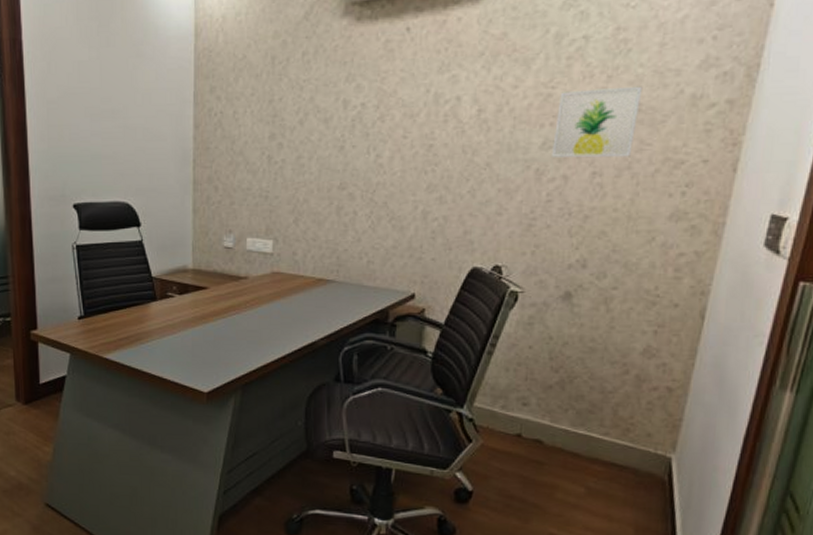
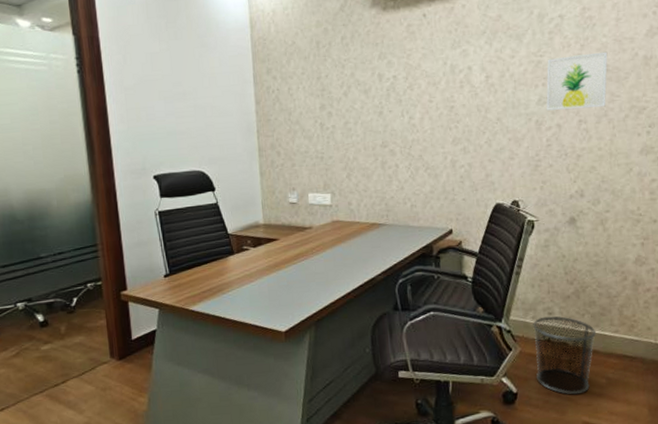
waste bin: none [497,407,581,502] -> present [533,316,597,395]

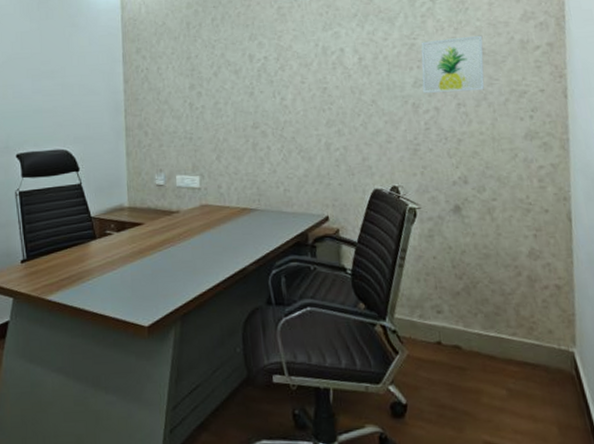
waste bin: present [533,316,597,395] -> none [420,314,492,408]

